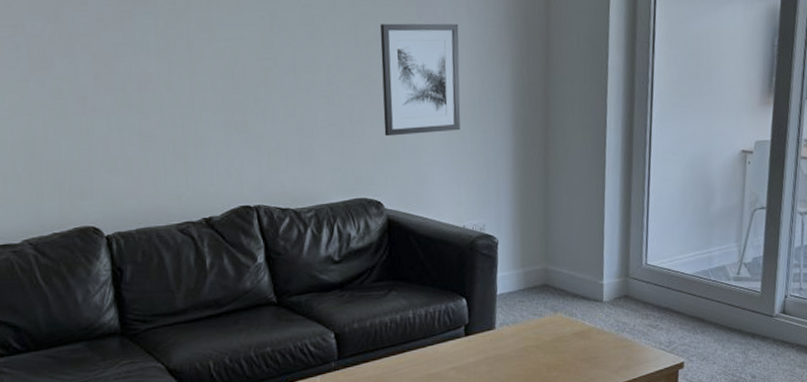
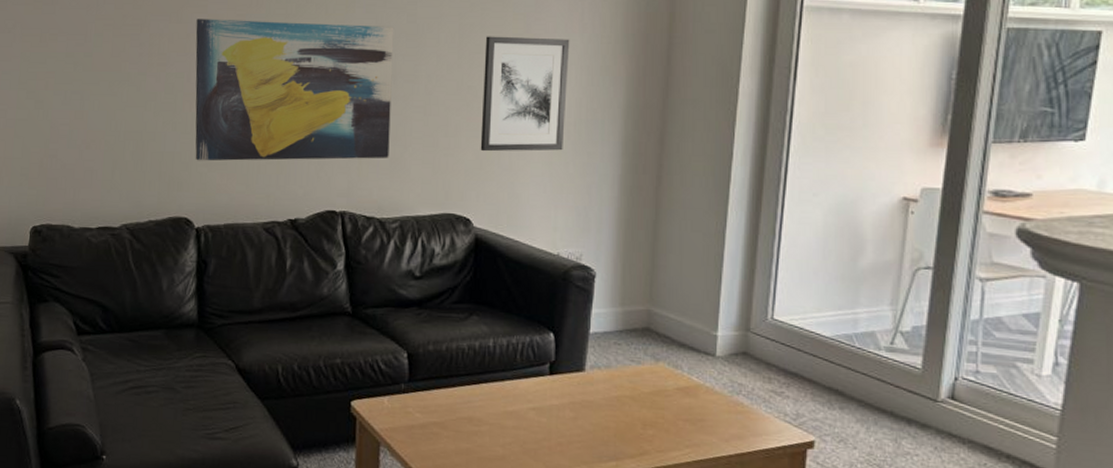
wall art: none [77,16,297,167] -> present [195,19,394,161]

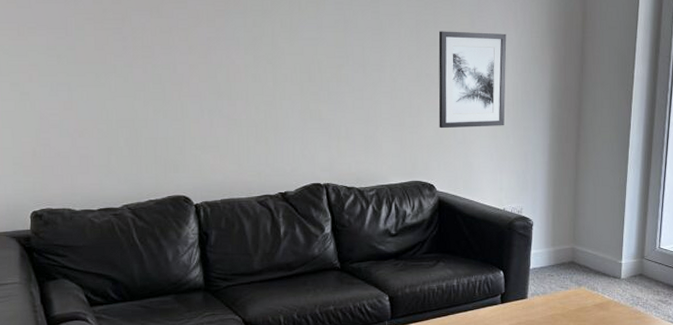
wall art: present [195,19,394,161] -> none [177,14,363,145]

